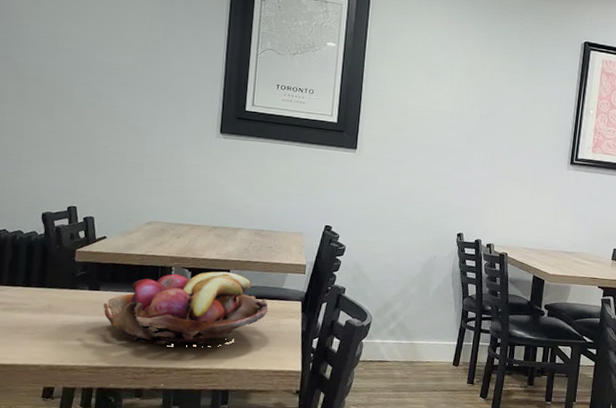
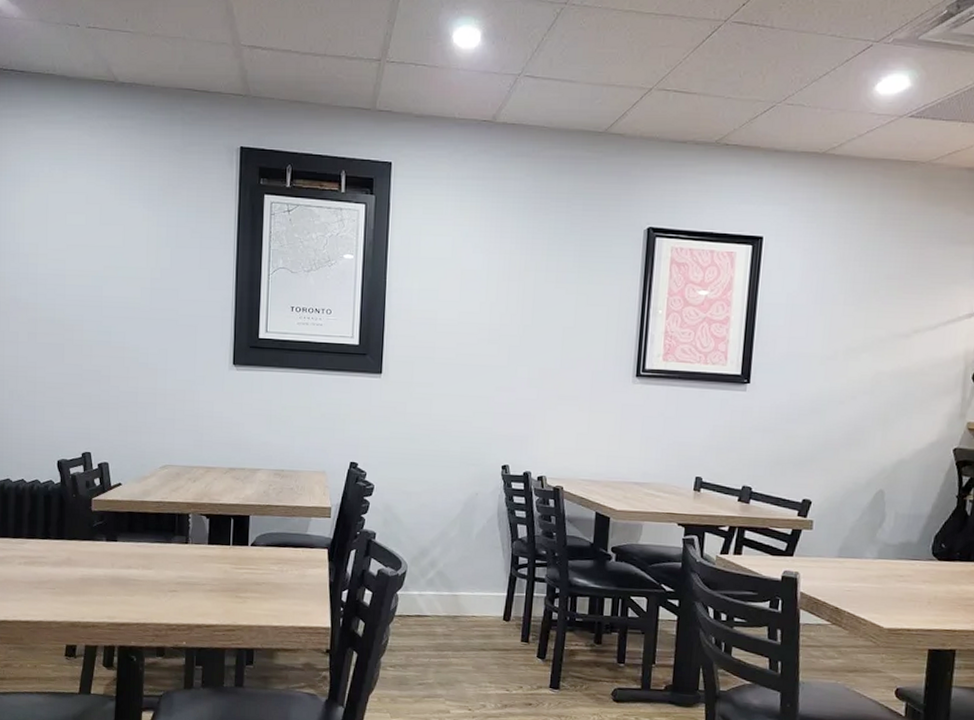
fruit basket: present [103,271,269,347] -> none [121,517,292,601]

